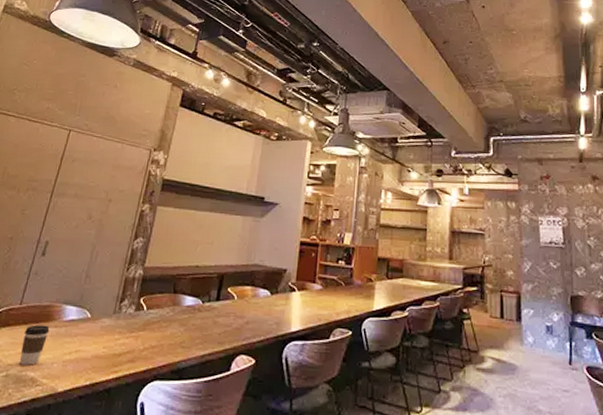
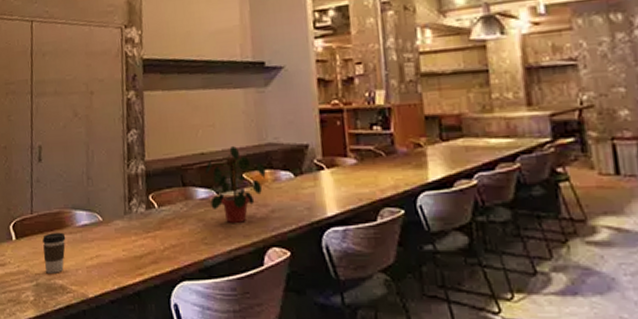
potted plant: none [195,263,248,331] -> present [205,146,266,223]

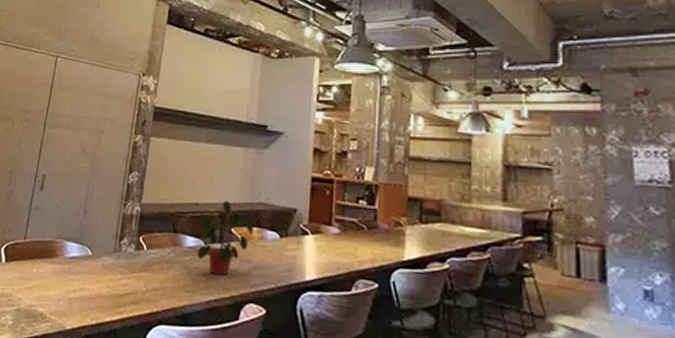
coffee cup: present [42,232,66,273] -> none [28,260,54,301]

